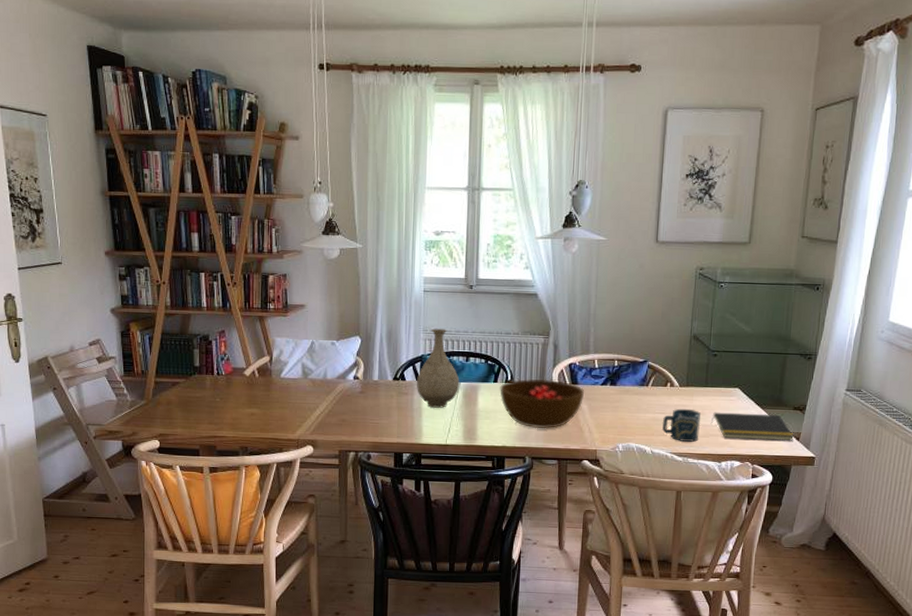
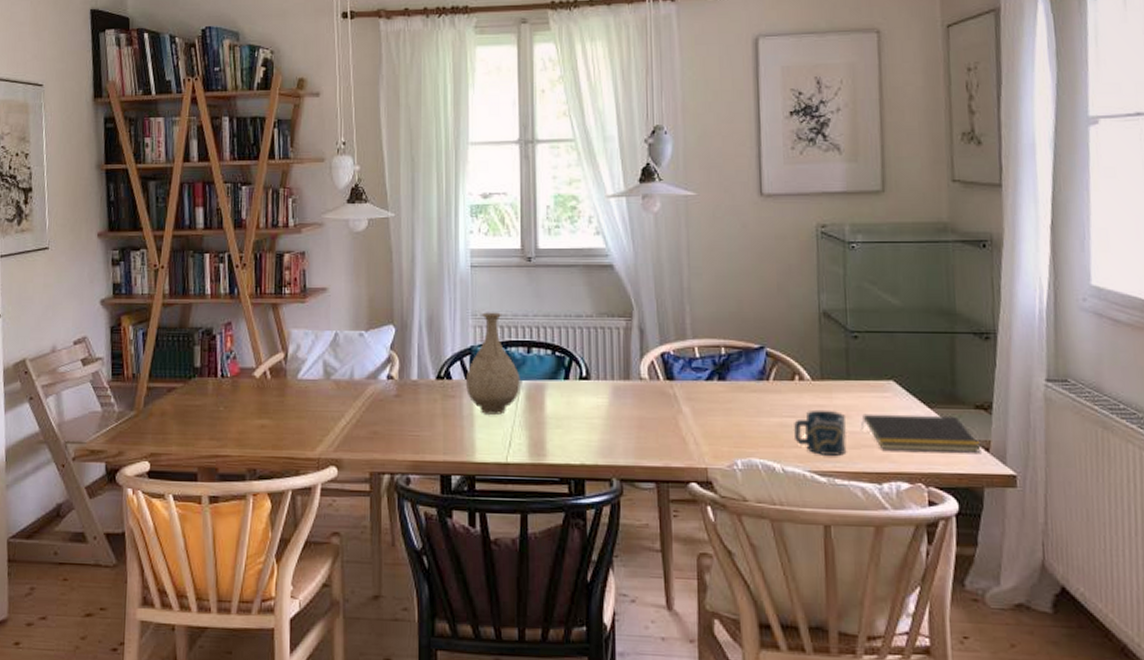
bowl: present [500,379,585,429] -> none [573,373,685,441]

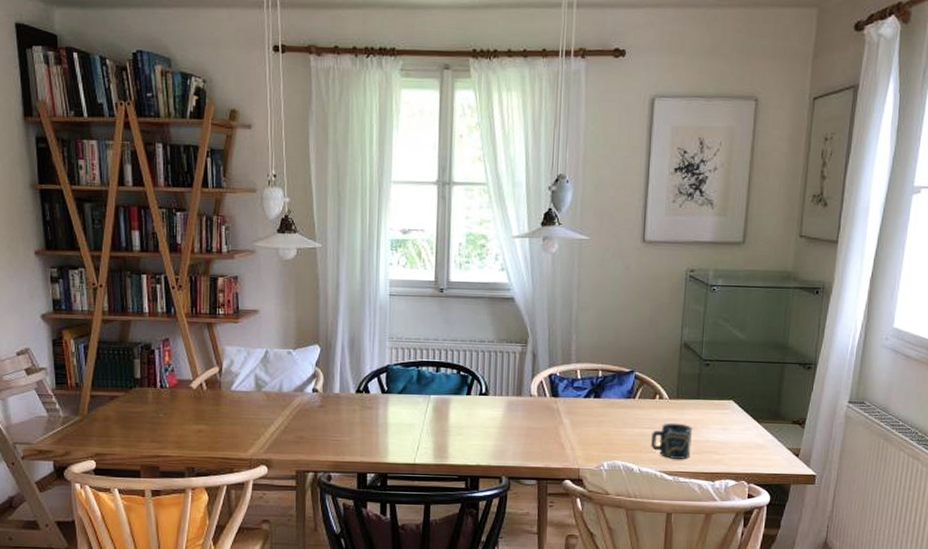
vase: present [466,312,521,415] -> none [382,336,429,424]
notepad: present [861,413,981,453] -> none [704,426,793,458]

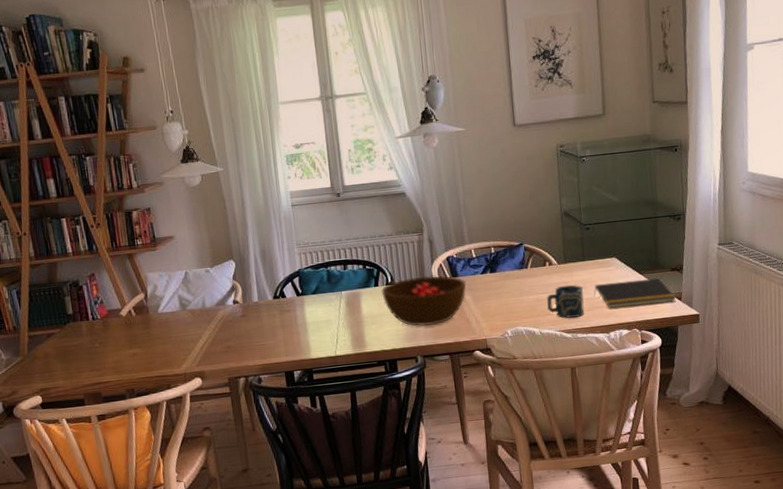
bowl: none [473,391,567,446] -> present [381,275,466,327]
notepad: none [704,426,793,458] -> present [594,277,676,309]

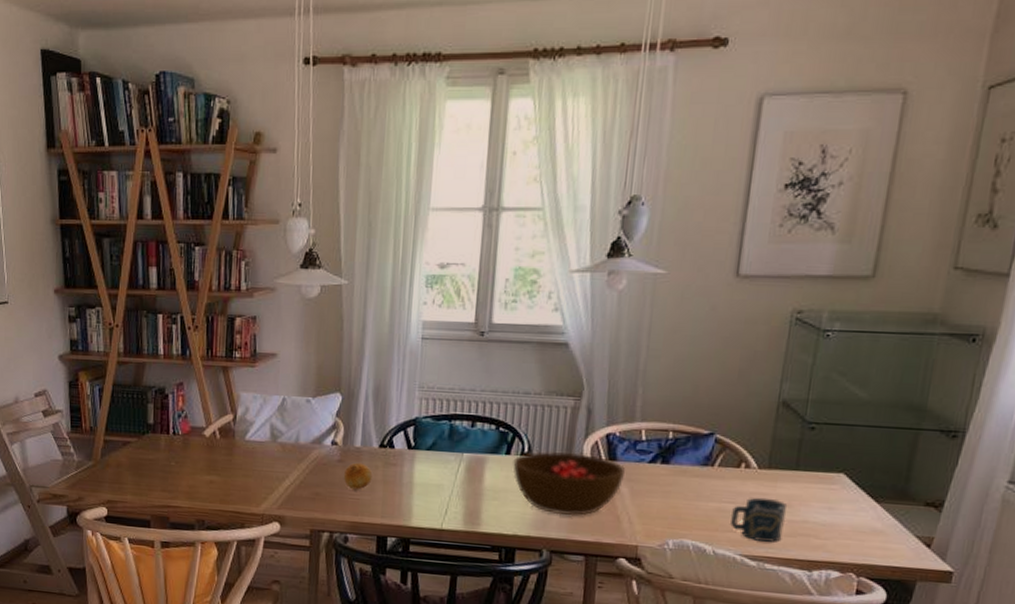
fruit: none [248,314,273,338] -> present [343,462,373,490]
notepad: present [594,277,676,309] -> none [801,504,923,548]

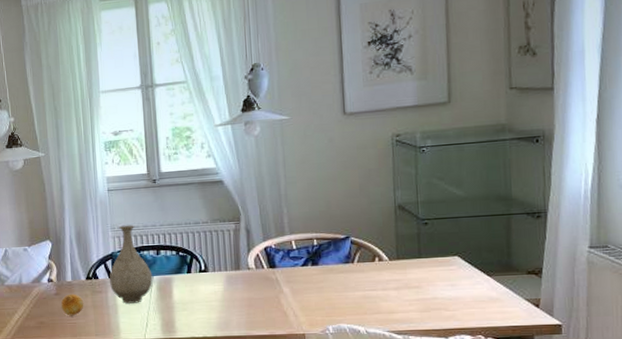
vase: none [408,385,462,484] -> present [109,225,153,304]
bowl: present [513,451,626,516] -> none [194,265,285,317]
cup: present [730,497,786,542] -> none [374,283,419,318]

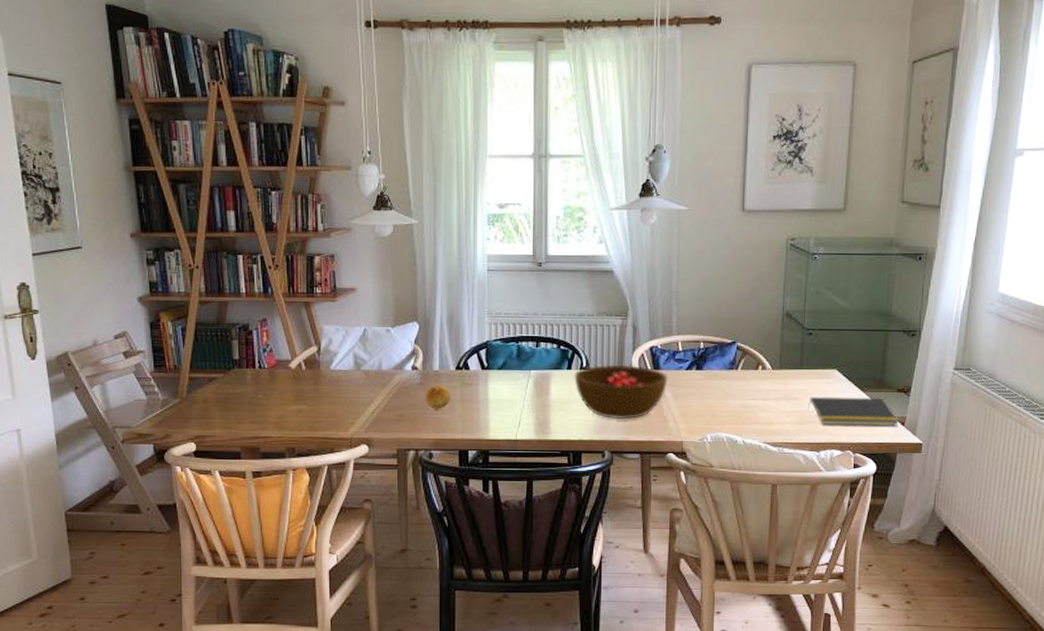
vase: present [109,225,153,304] -> none [482,311,530,399]
bowl: none [194,265,285,317] -> present [574,364,668,420]
notepad: none [431,281,532,312] -> present [808,396,898,426]

